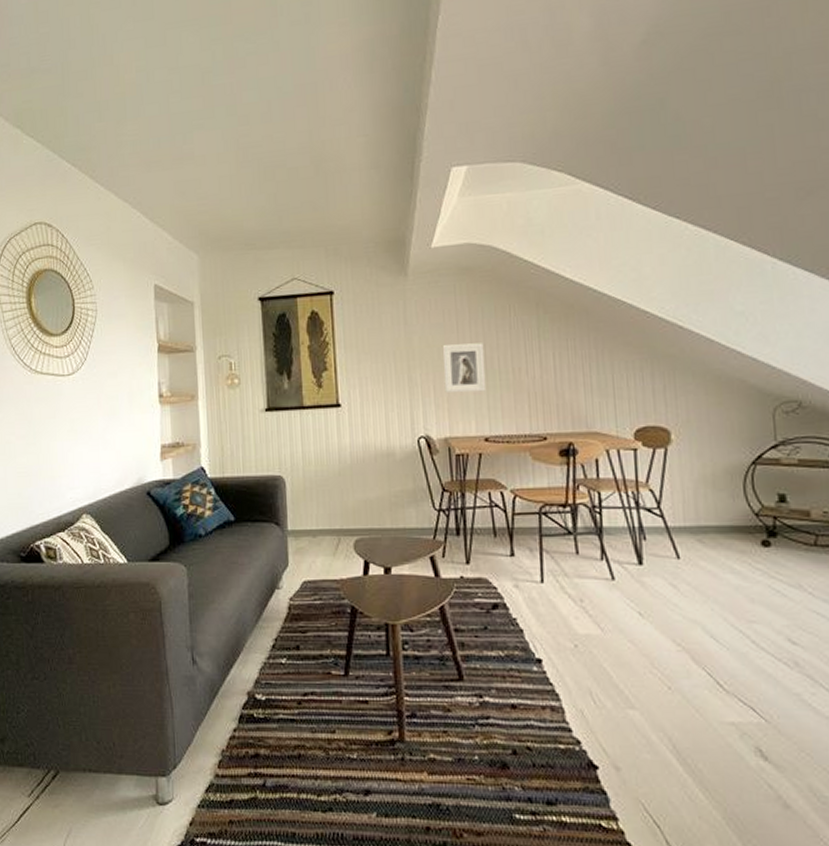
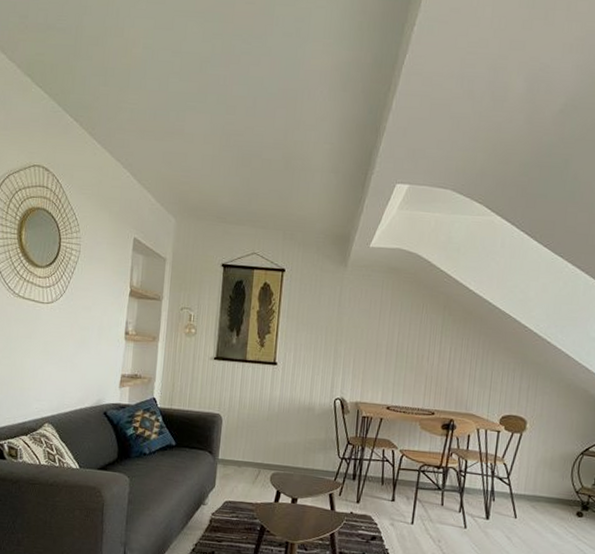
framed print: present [442,343,486,393] -> none [362,328,398,370]

